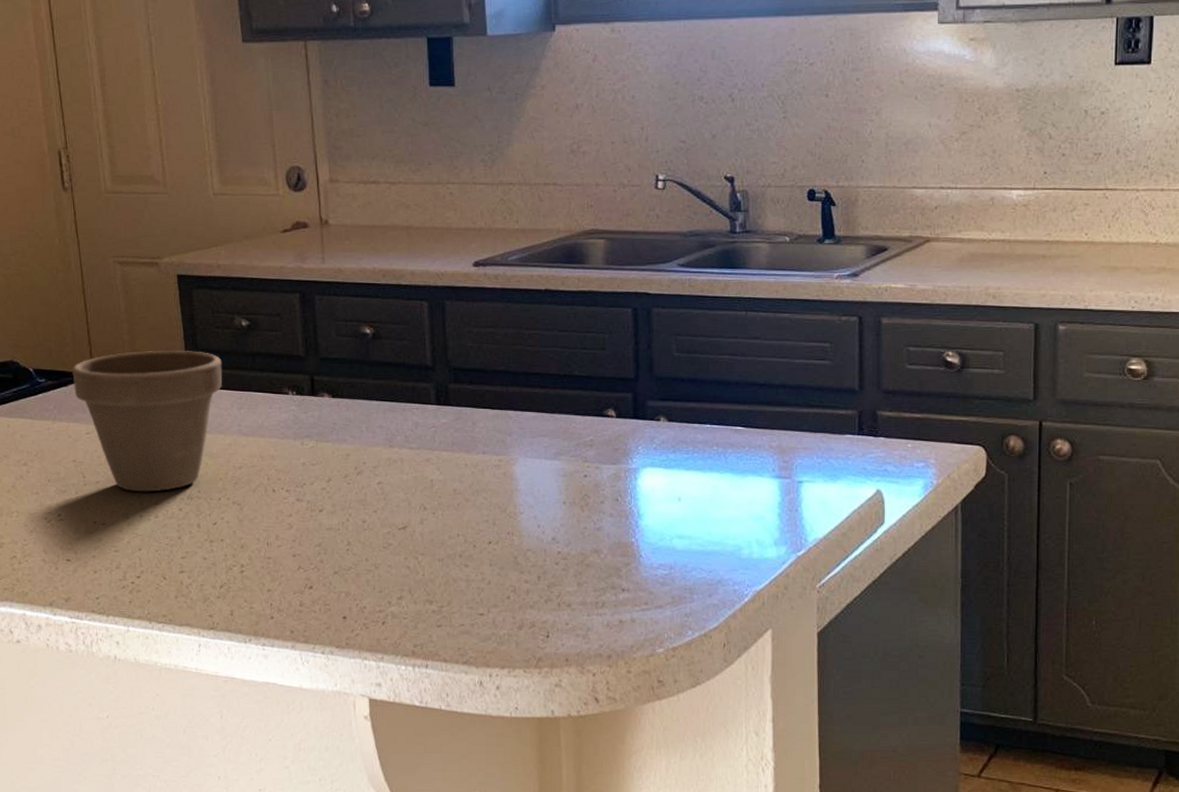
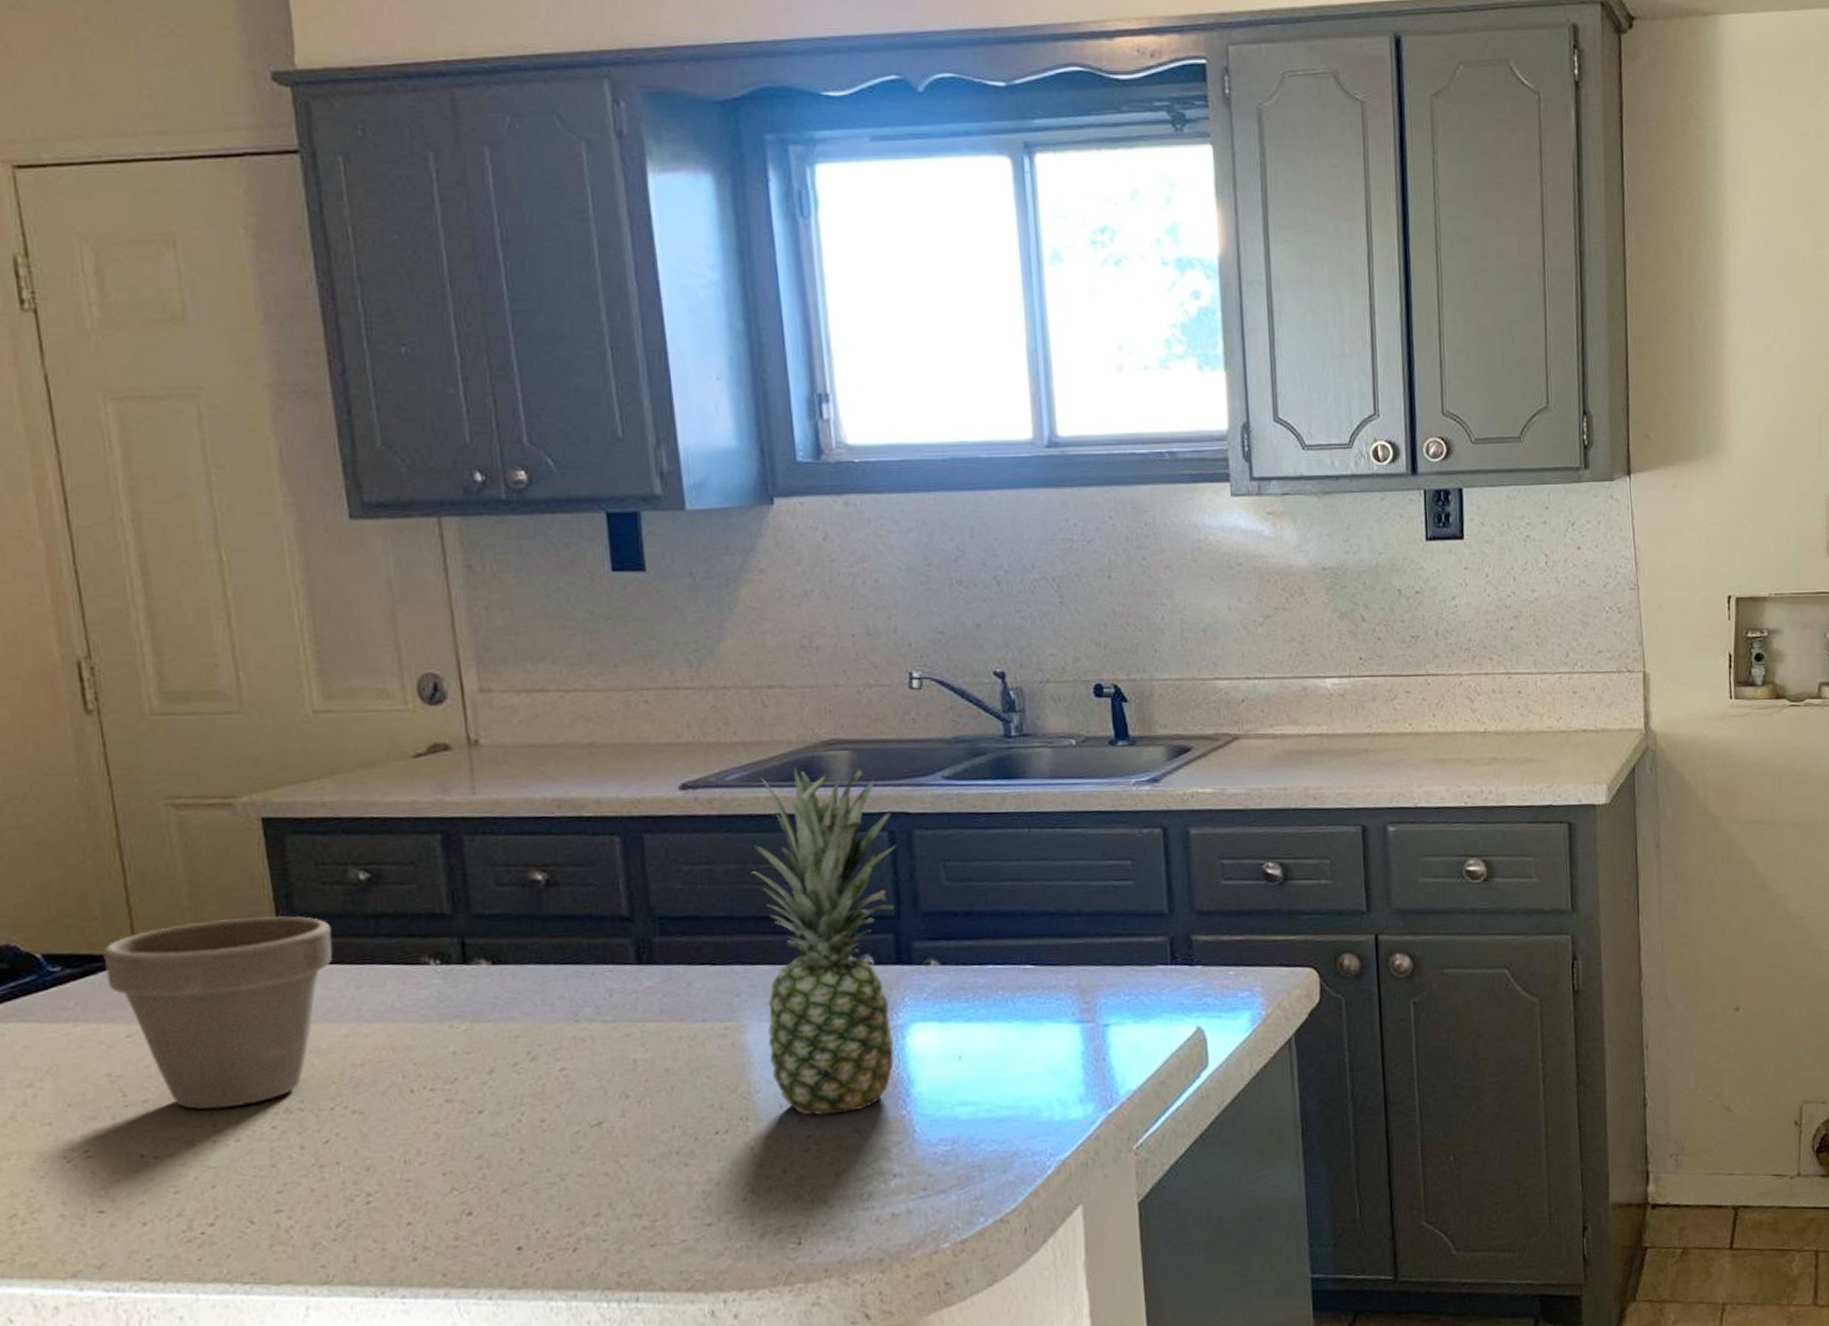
fruit: none [524,252,638,537] -> present [751,768,896,1116]

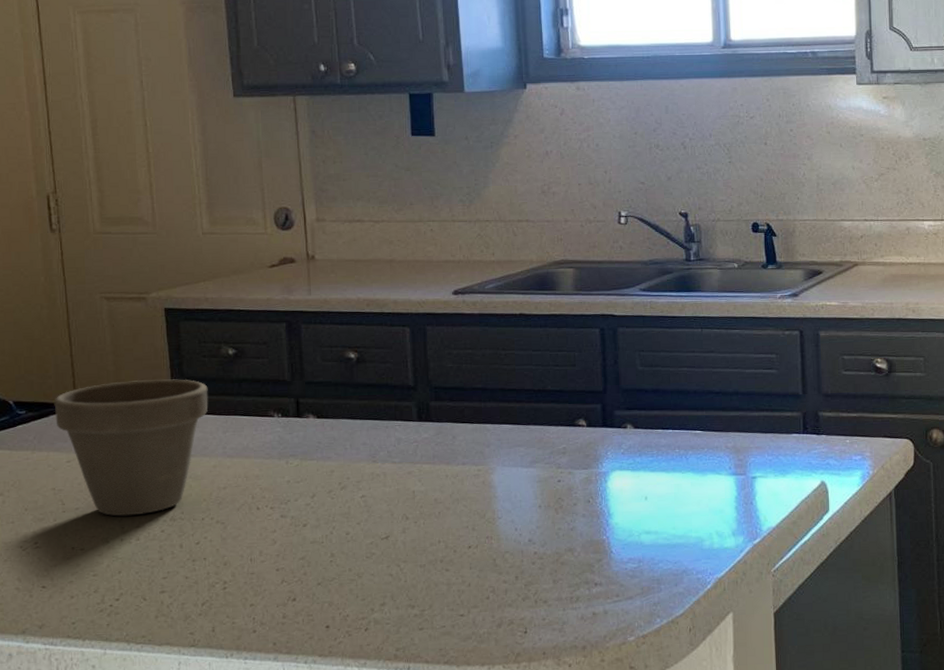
fruit: present [751,768,896,1116] -> none [501,280,605,538]

